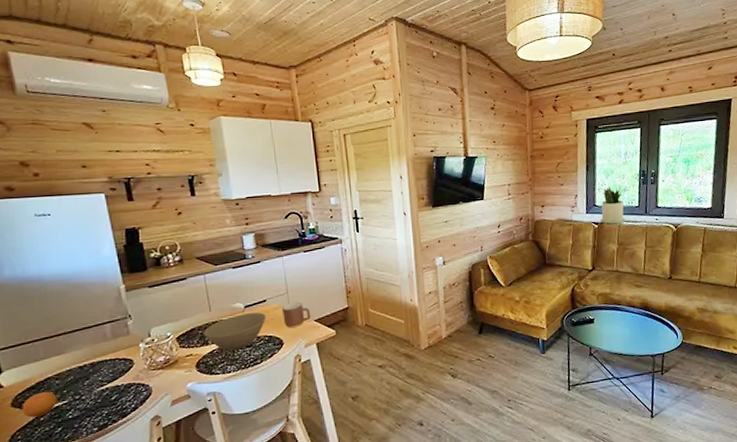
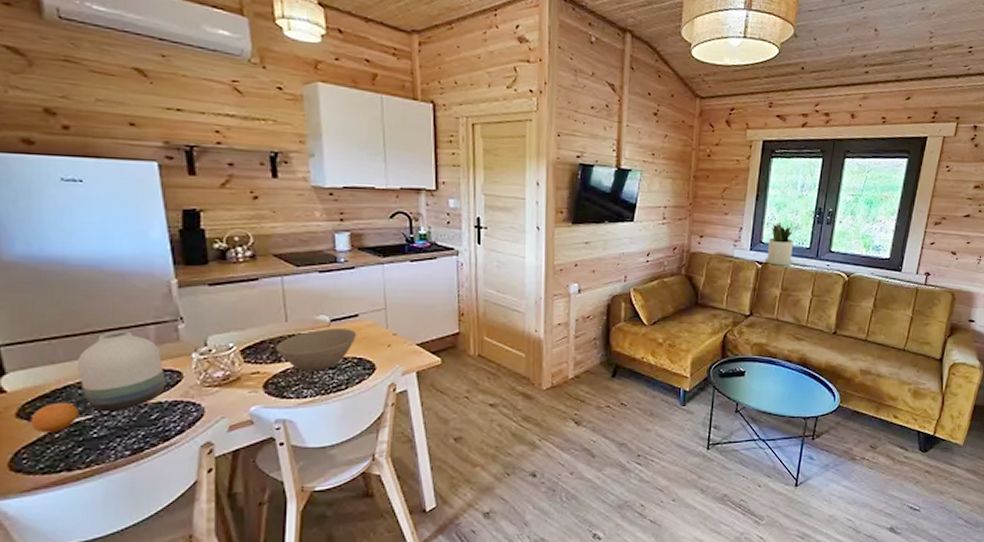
vase: none [53,329,121,397] -> present [76,330,166,412]
mug: present [281,302,311,328] -> none [377,320,413,350]

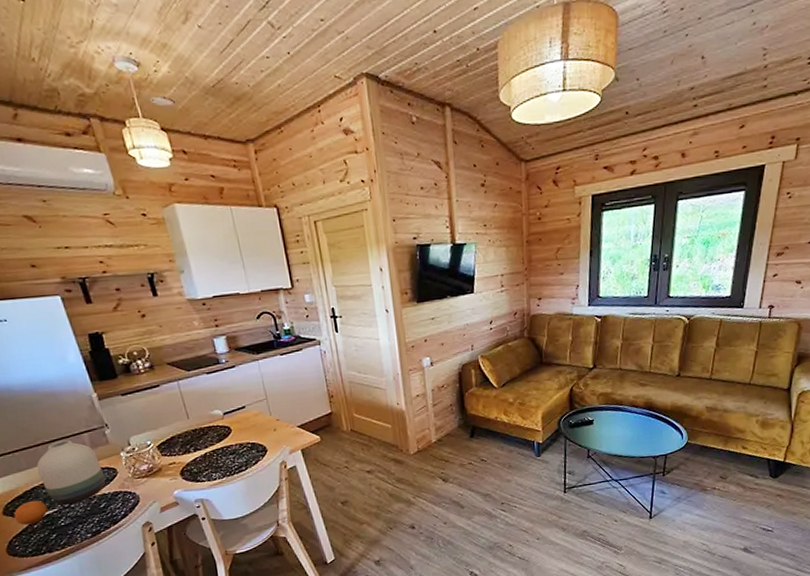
bowl: present [275,329,357,371] -> none [183,419,247,459]
planter: present [764,221,795,266] -> none [603,274,632,318]

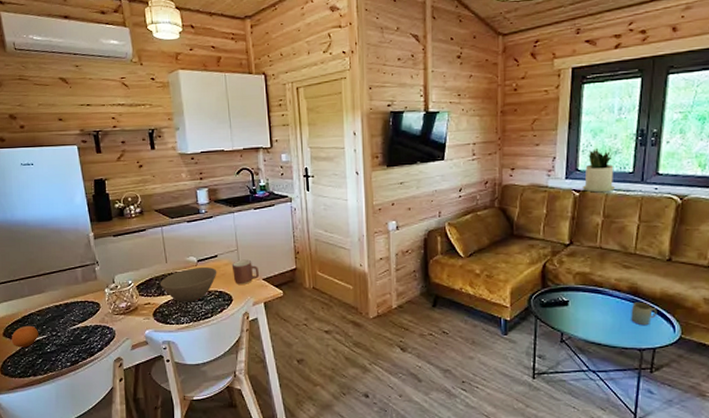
vase: present [36,439,106,506] -> none [36,272,90,333]
bowl: none [183,419,247,459] -> present [160,267,217,302]
mug: none [262,407,294,434] -> present [231,259,260,284]
planter: none [603,274,632,318] -> present [582,147,615,193]
mug: none [647,414,669,436] -> present [631,301,657,326]

